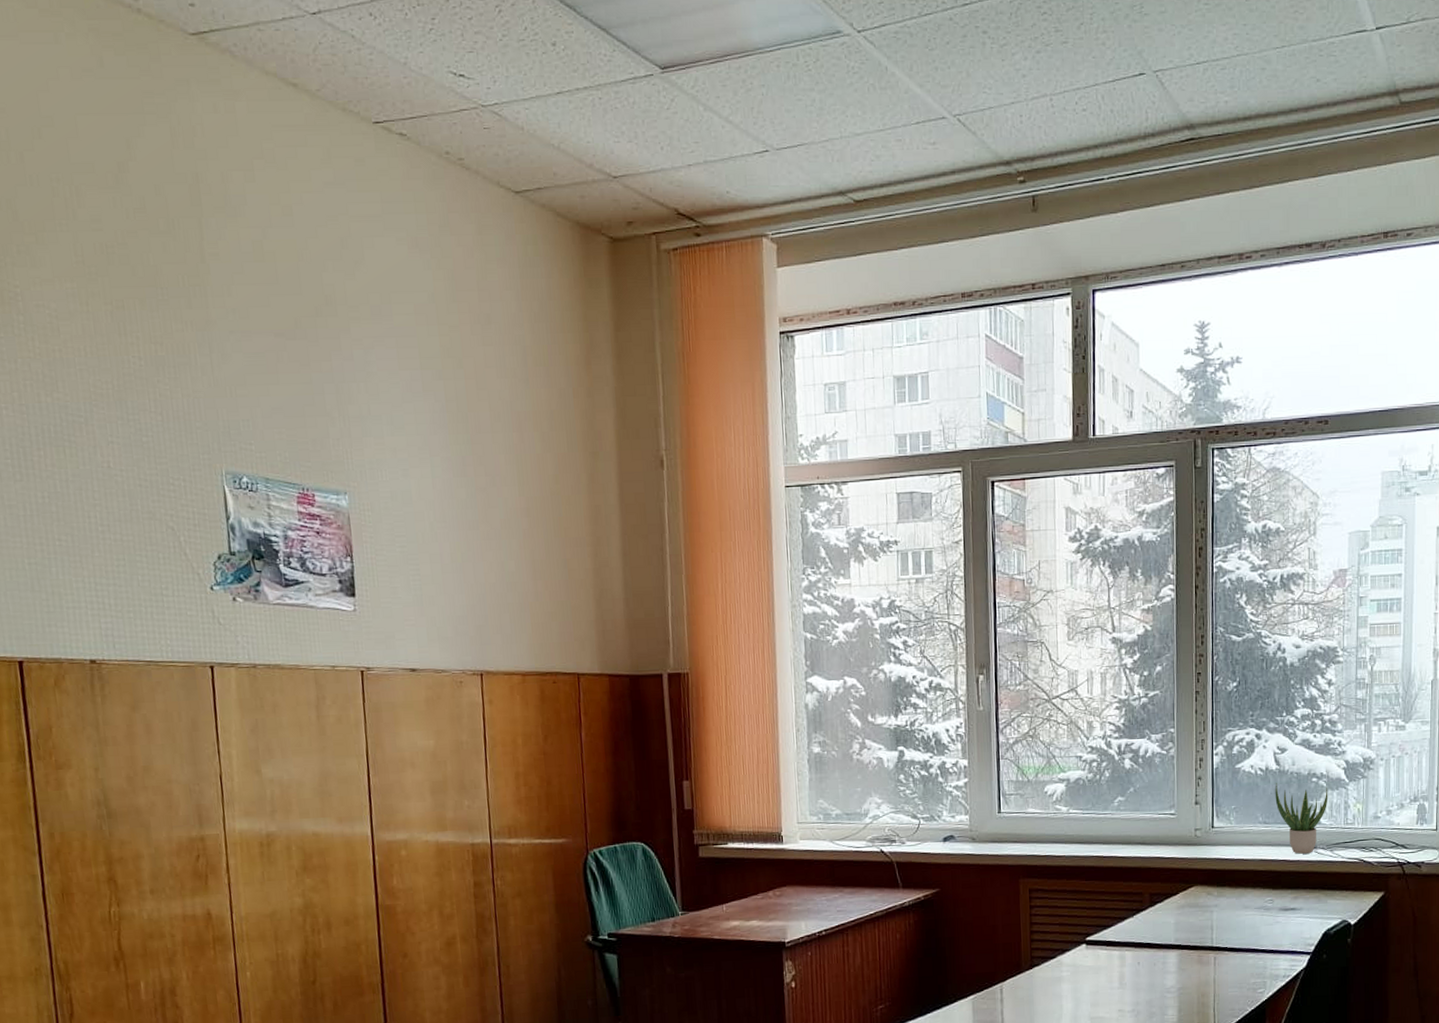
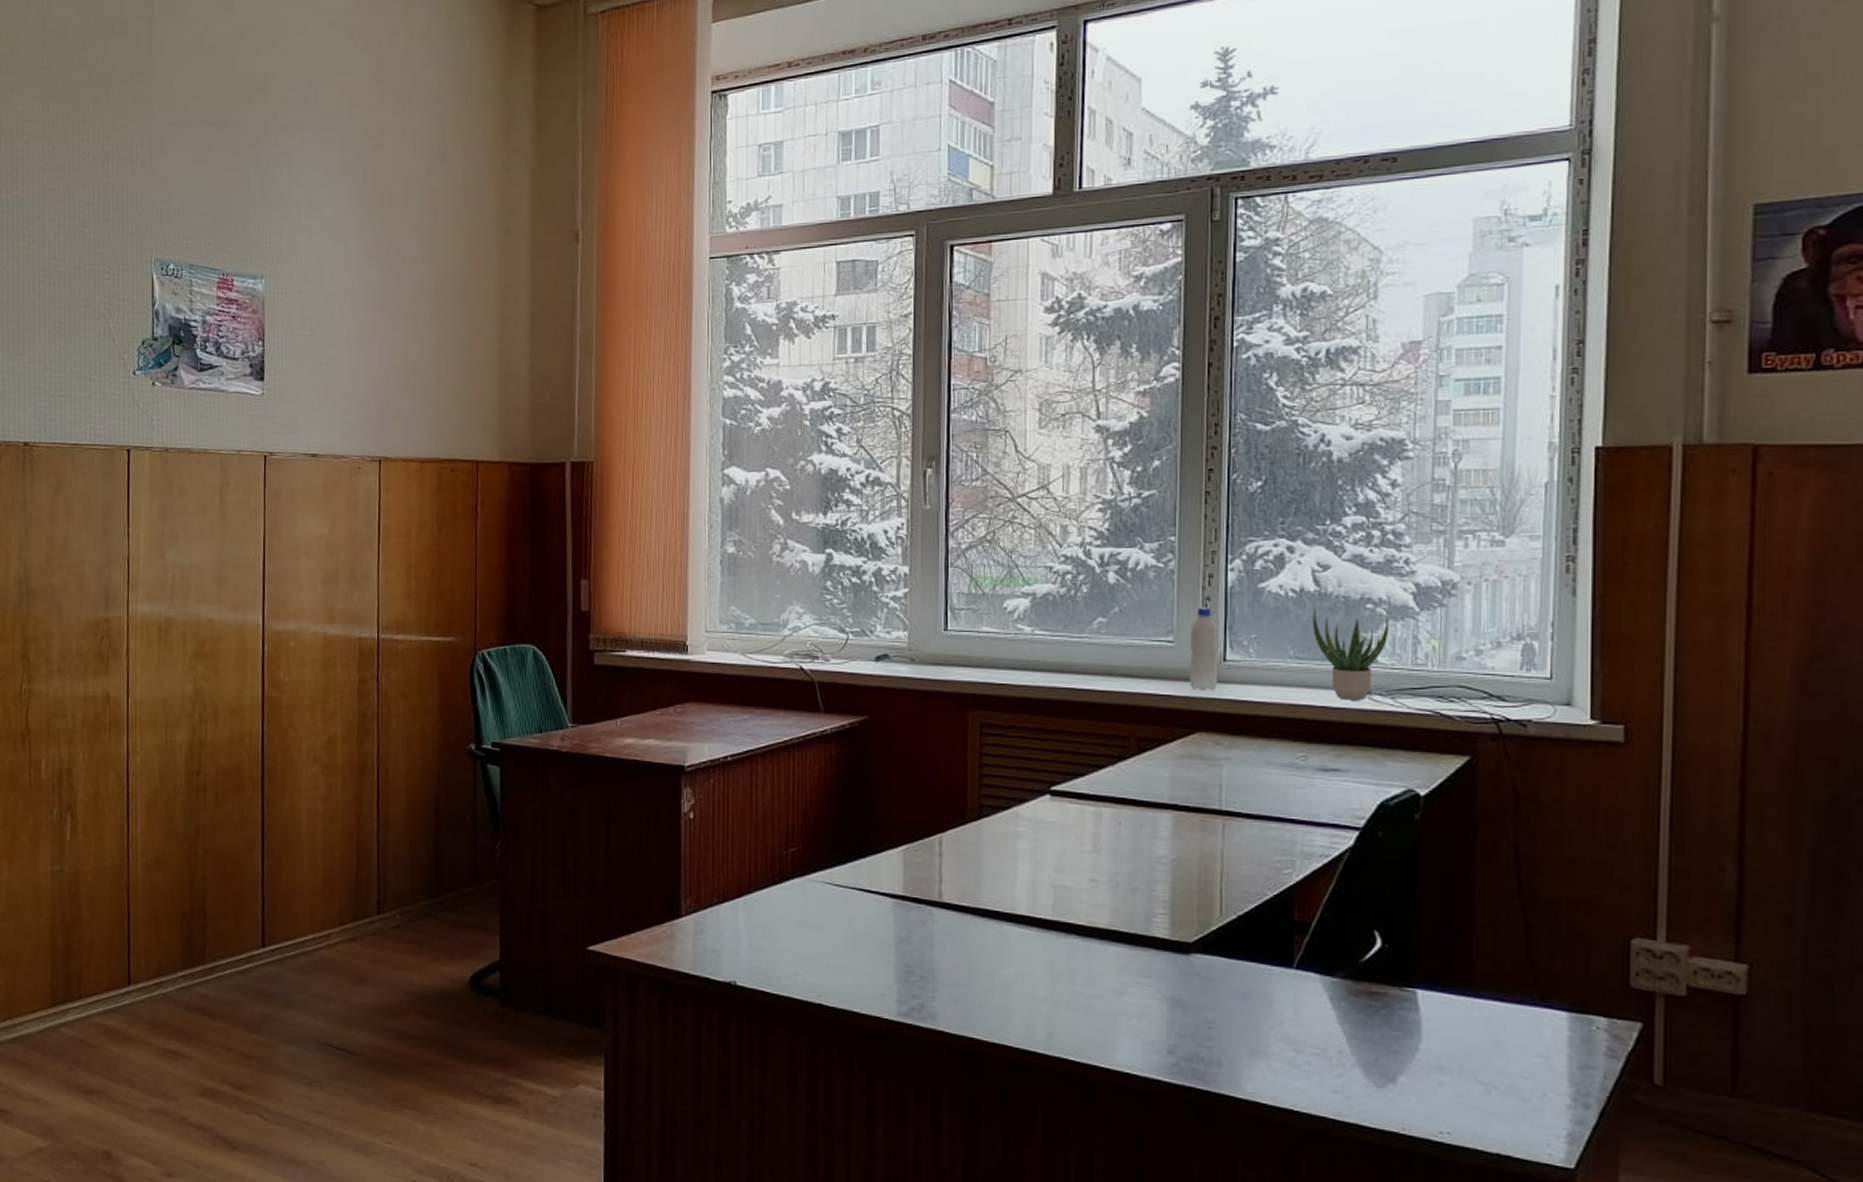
water bottle: none [1186,785,1209,853] -> present [1189,607,1218,691]

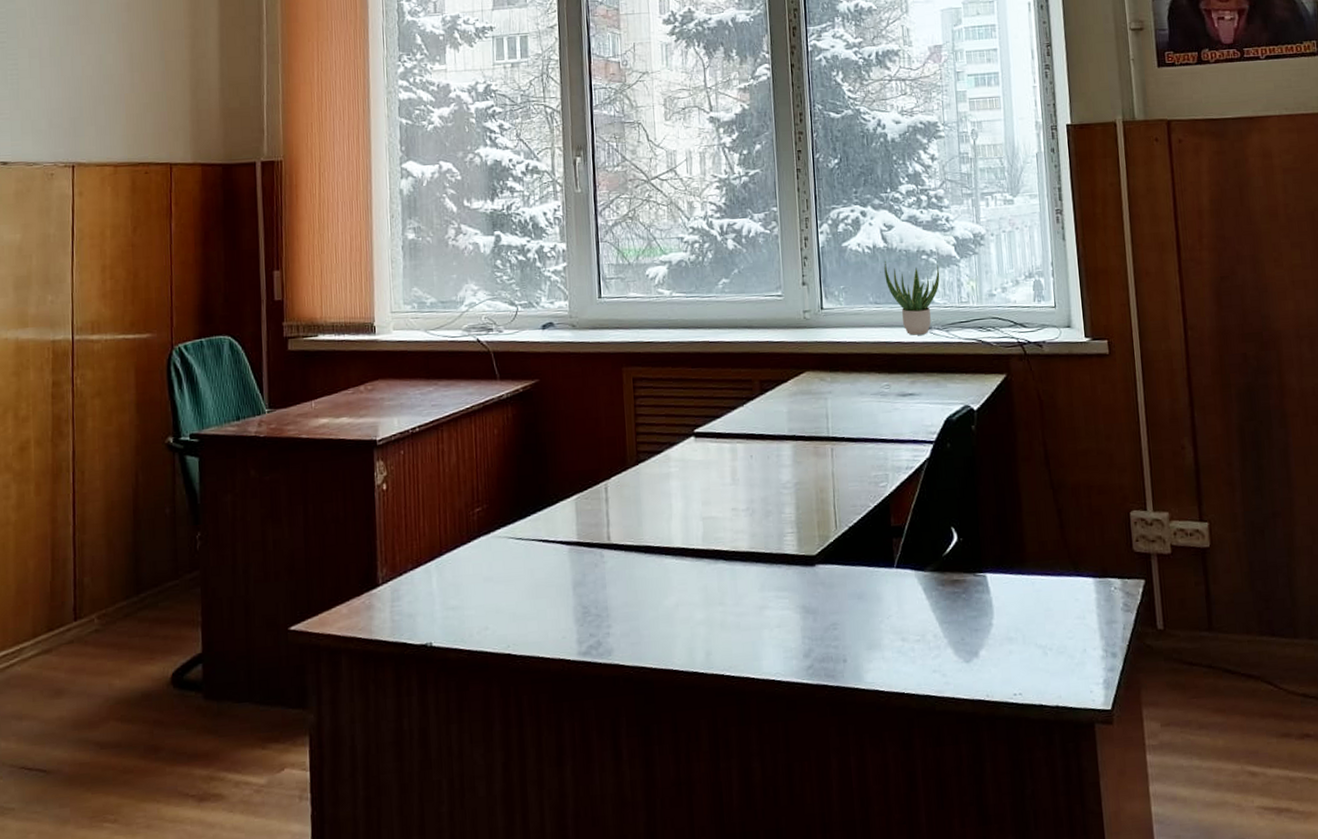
water bottle: present [1189,607,1218,691] -> none [793,265,819,336]

